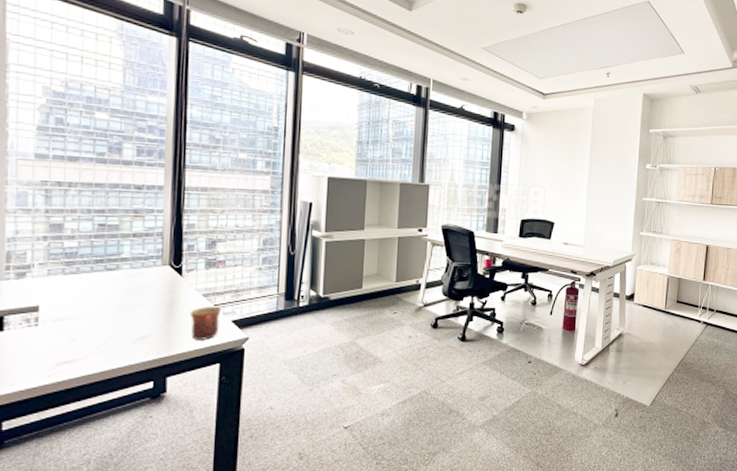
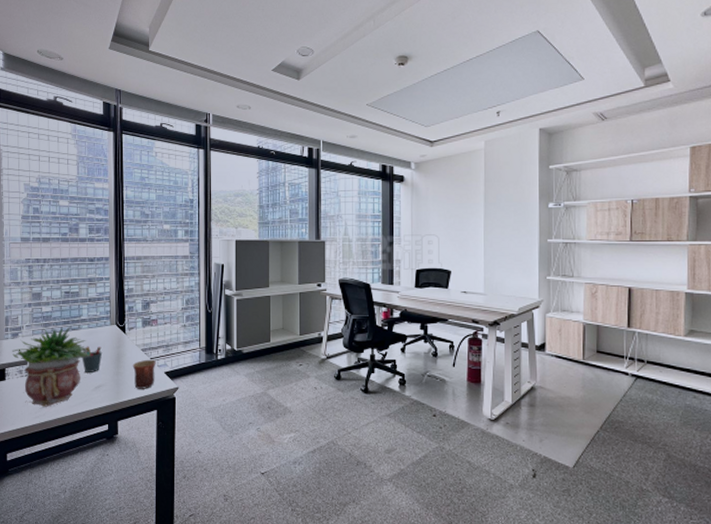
potted plant: none [16,266,133,363] -> present [12,327,90,407]
pen holder: none [119,290,150,322] -> present [81,346,103,373]

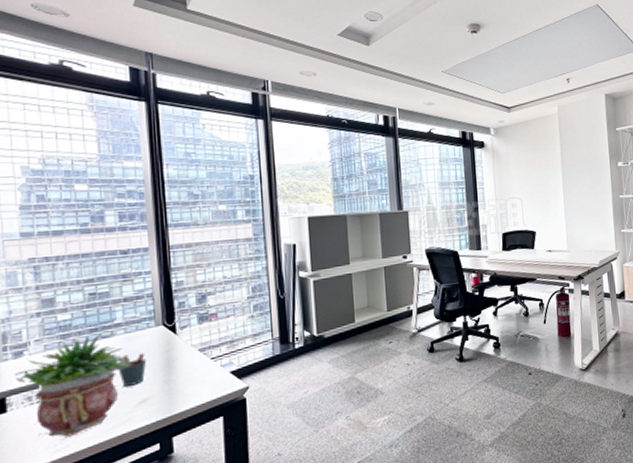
mug: present [132,359,156,389] -> none [188,359,219,396]

